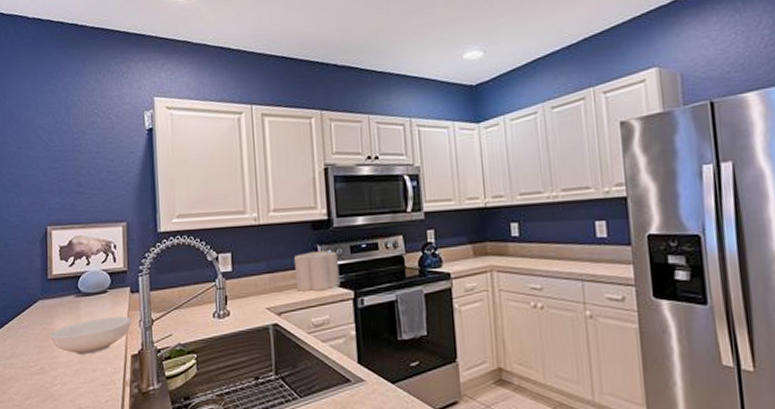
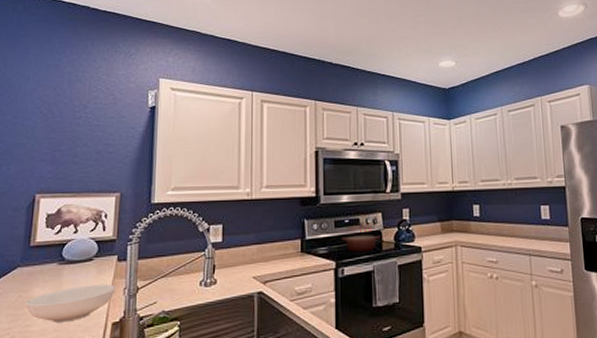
paper towel holder: present [294,250,341,291] -> none [283,225,324,262]
saucepan: none [359,245,403,281] -> present [341,221,381,253]

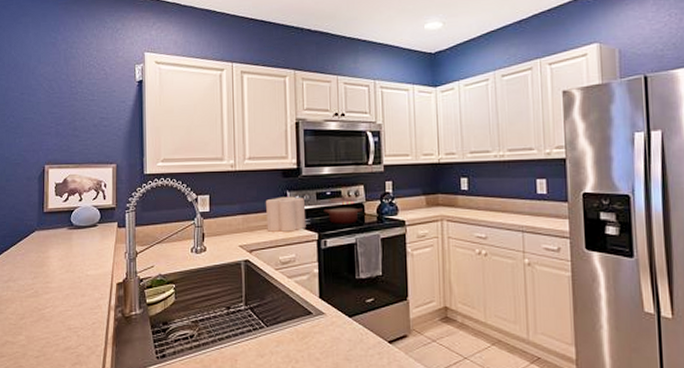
bowl: present [25,284,116,323] -> none [44,248,118,281]
paper towel holder: none [283,225,324,262] -> present [266,196,306,232]

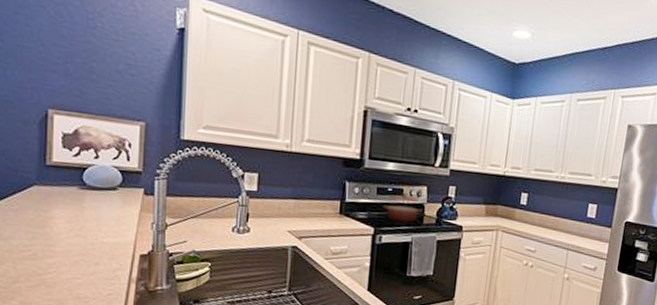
paper towel holder: present [266,196,306,232] -> none [320,186,364,223]

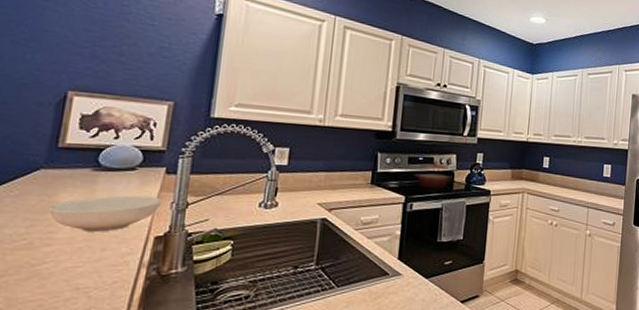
bowl: none [45,214,143,248] -> present [48,195,162,232]

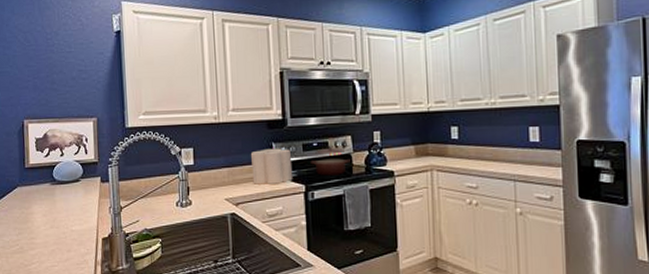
bowl: present [48,195,162,232] -> none [28,203,102,236]
paper towel holder: none [351,157,396,193] -> present [251,148,293,185]

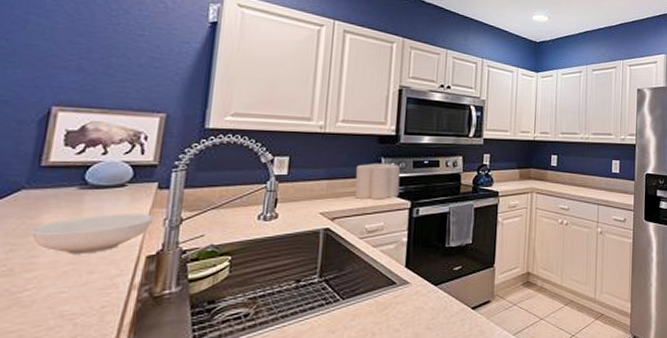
bowl: none [28,203,102,236] -> present [30,213,154,254]
saucepan: present [310,145,351,177] -> none [419,163,459,194]

